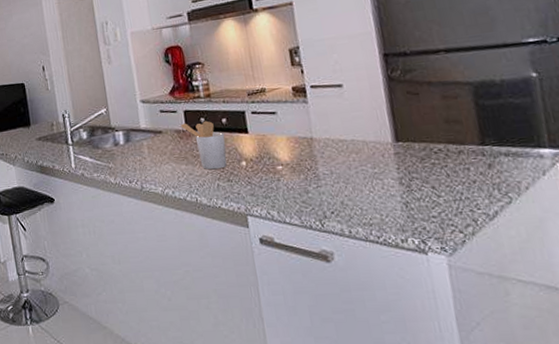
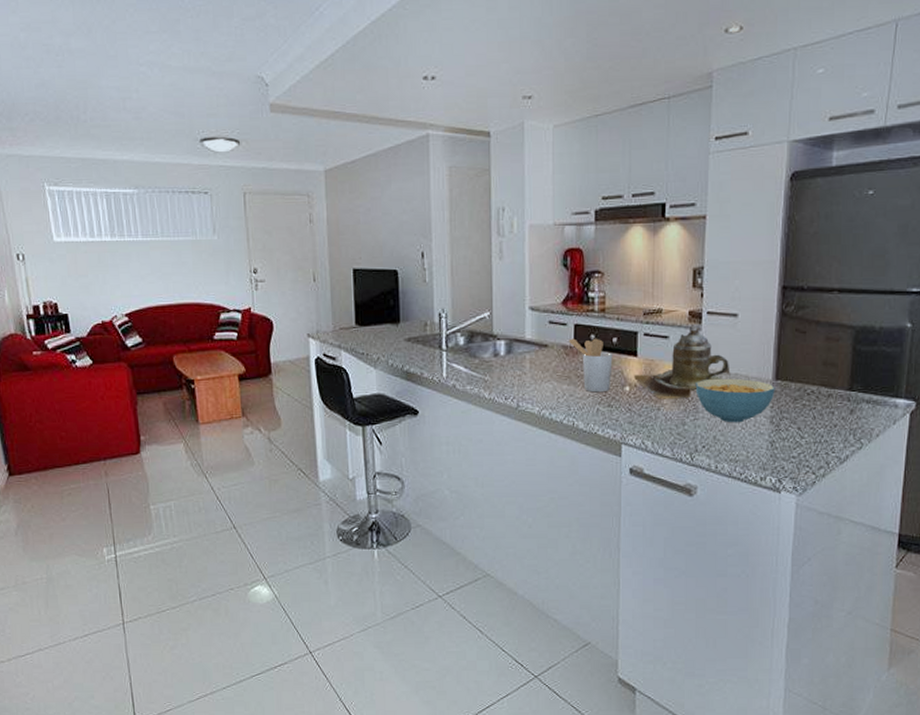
teapot: none [248,100,349,171] -> present [634,326,732,399]
cereal bowl: none [311,144,399,188] -> present [695,378,775,423]

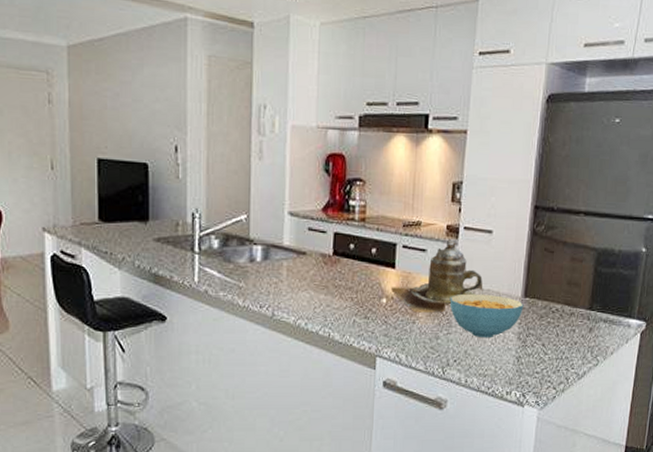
utensil holder: present [568,338,613,393] -> none [327,247,371,304]

